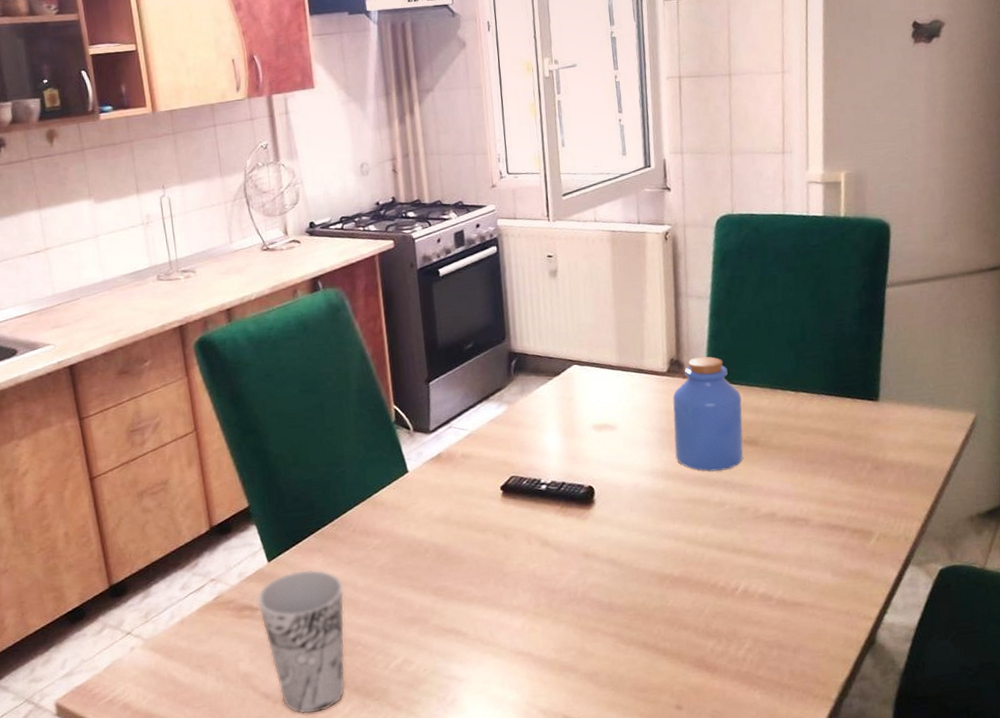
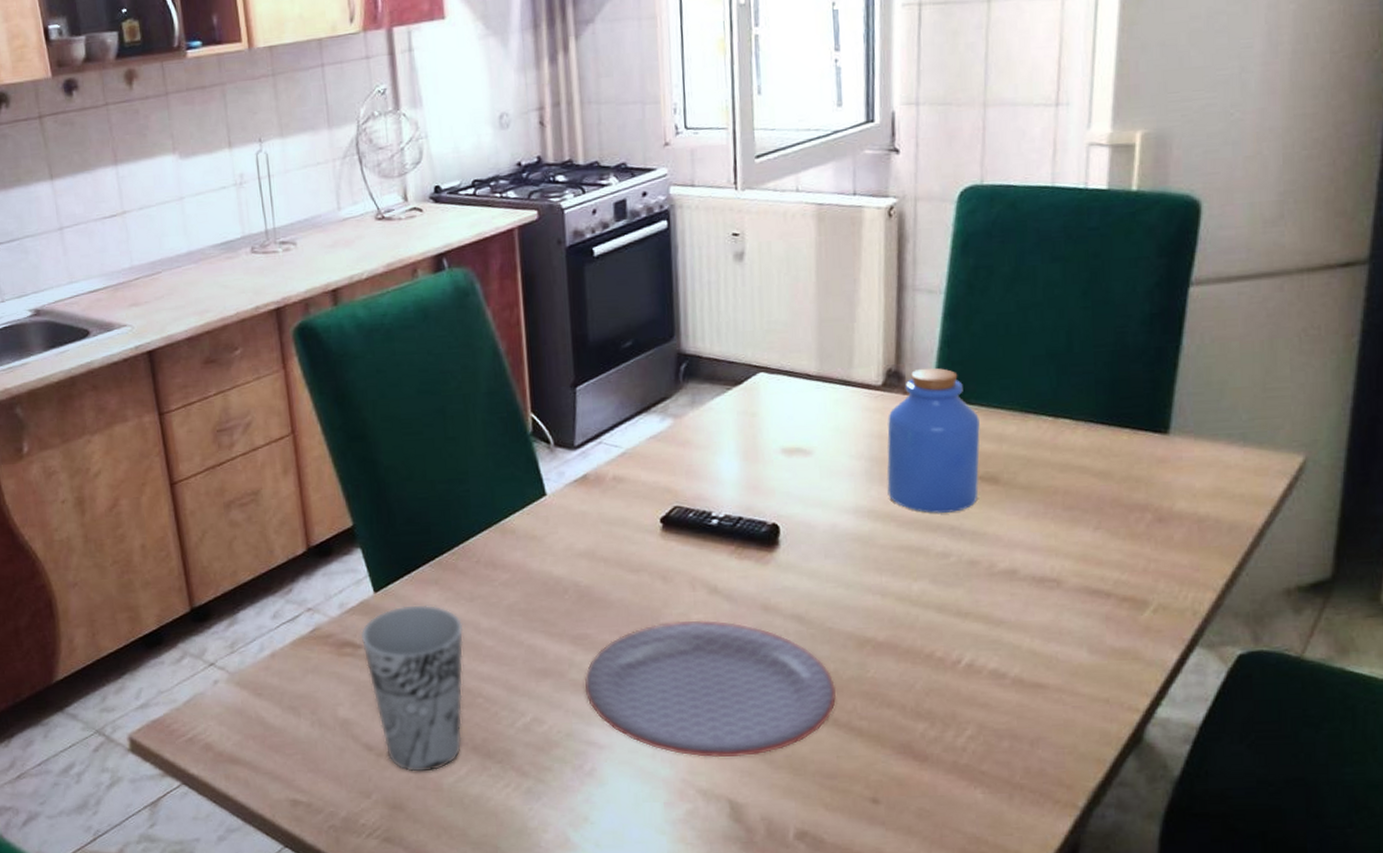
plate: none [445,568,645,683] -> present [584,620,836,758]

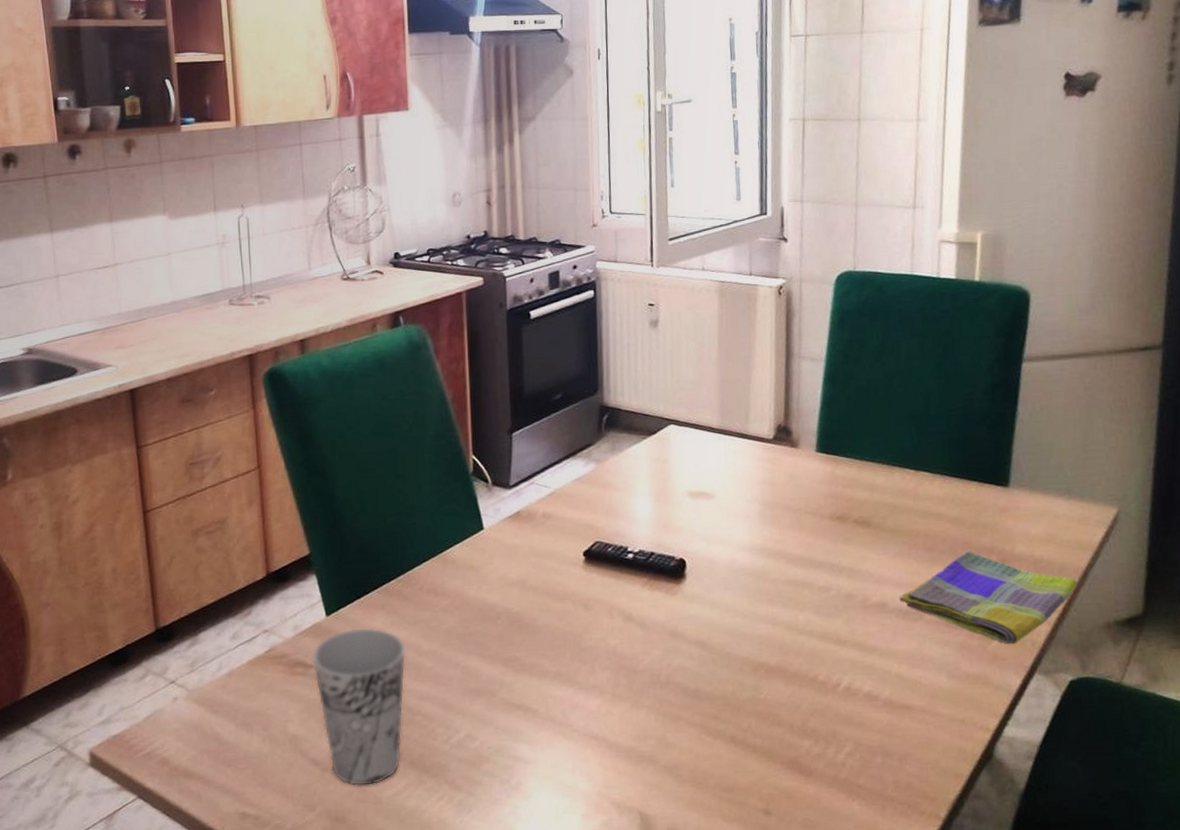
plate: present [584,620,836,758] -> none [513,645,734,773]
jar: present [887,367,980,513] -> none [777,424,855,552]
dish towel: none [1032,508,1252,615] -> present [899,550,1078,644]

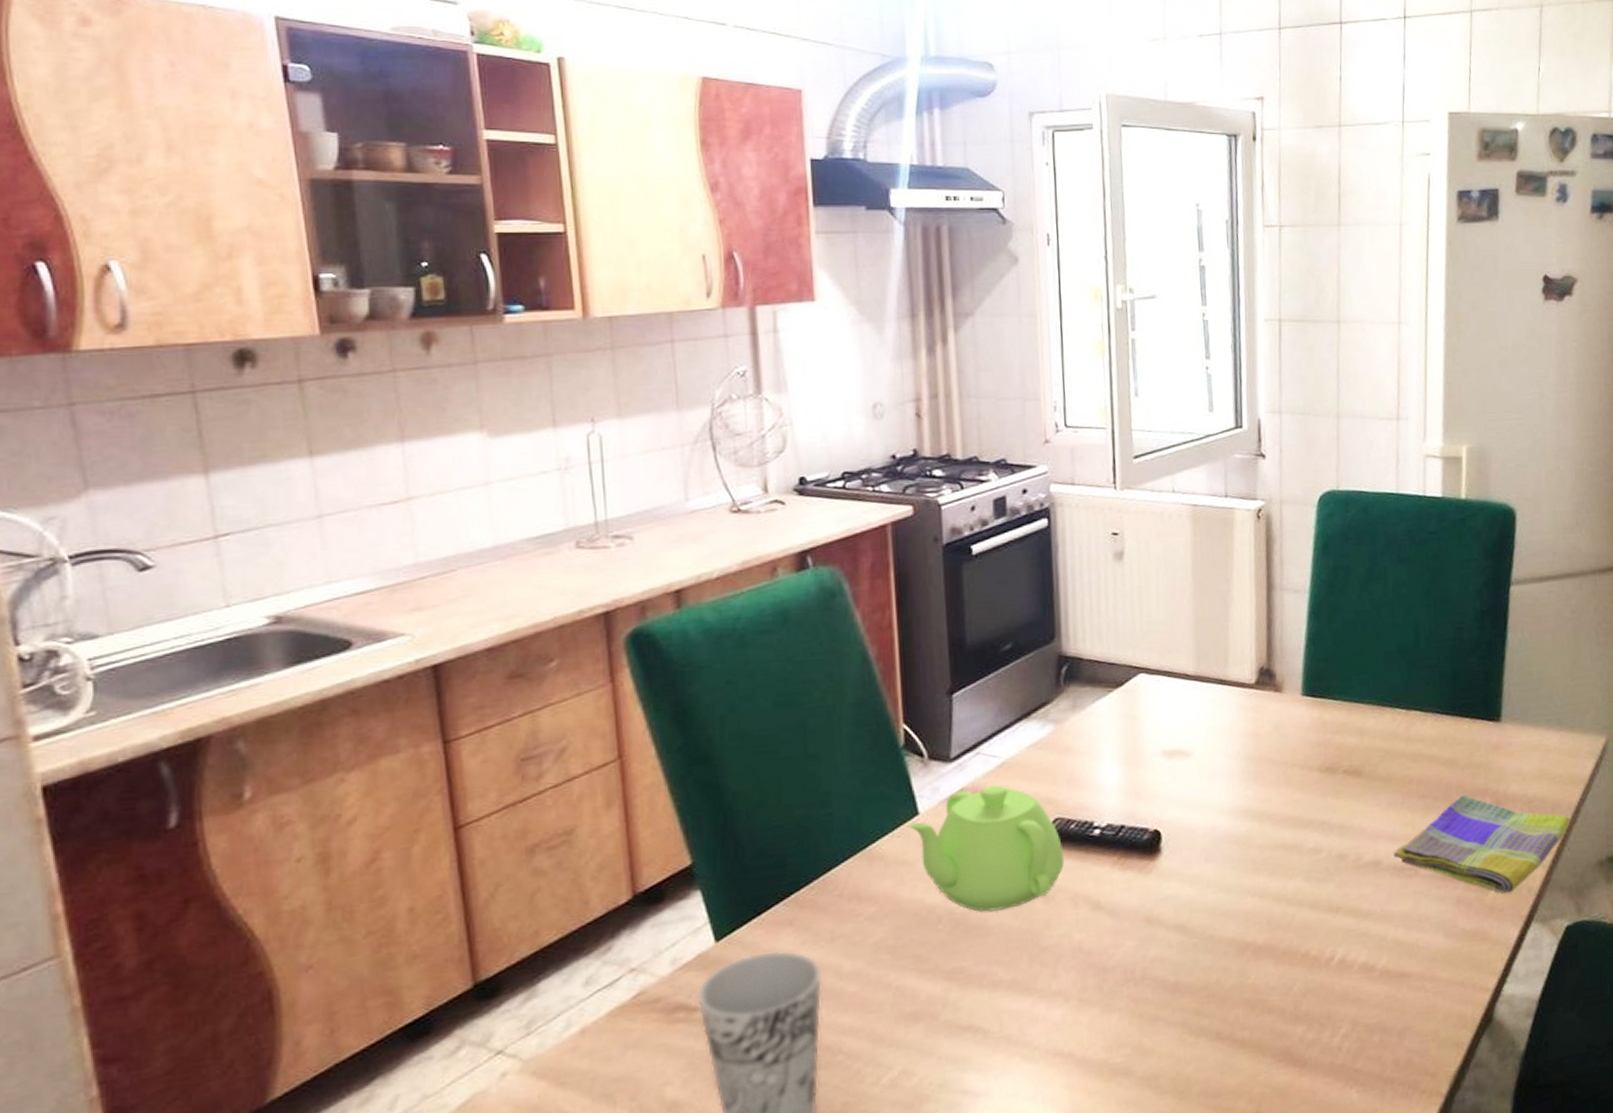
teapot: none [475,510,603,614] -> present [908,785,1065,912]

